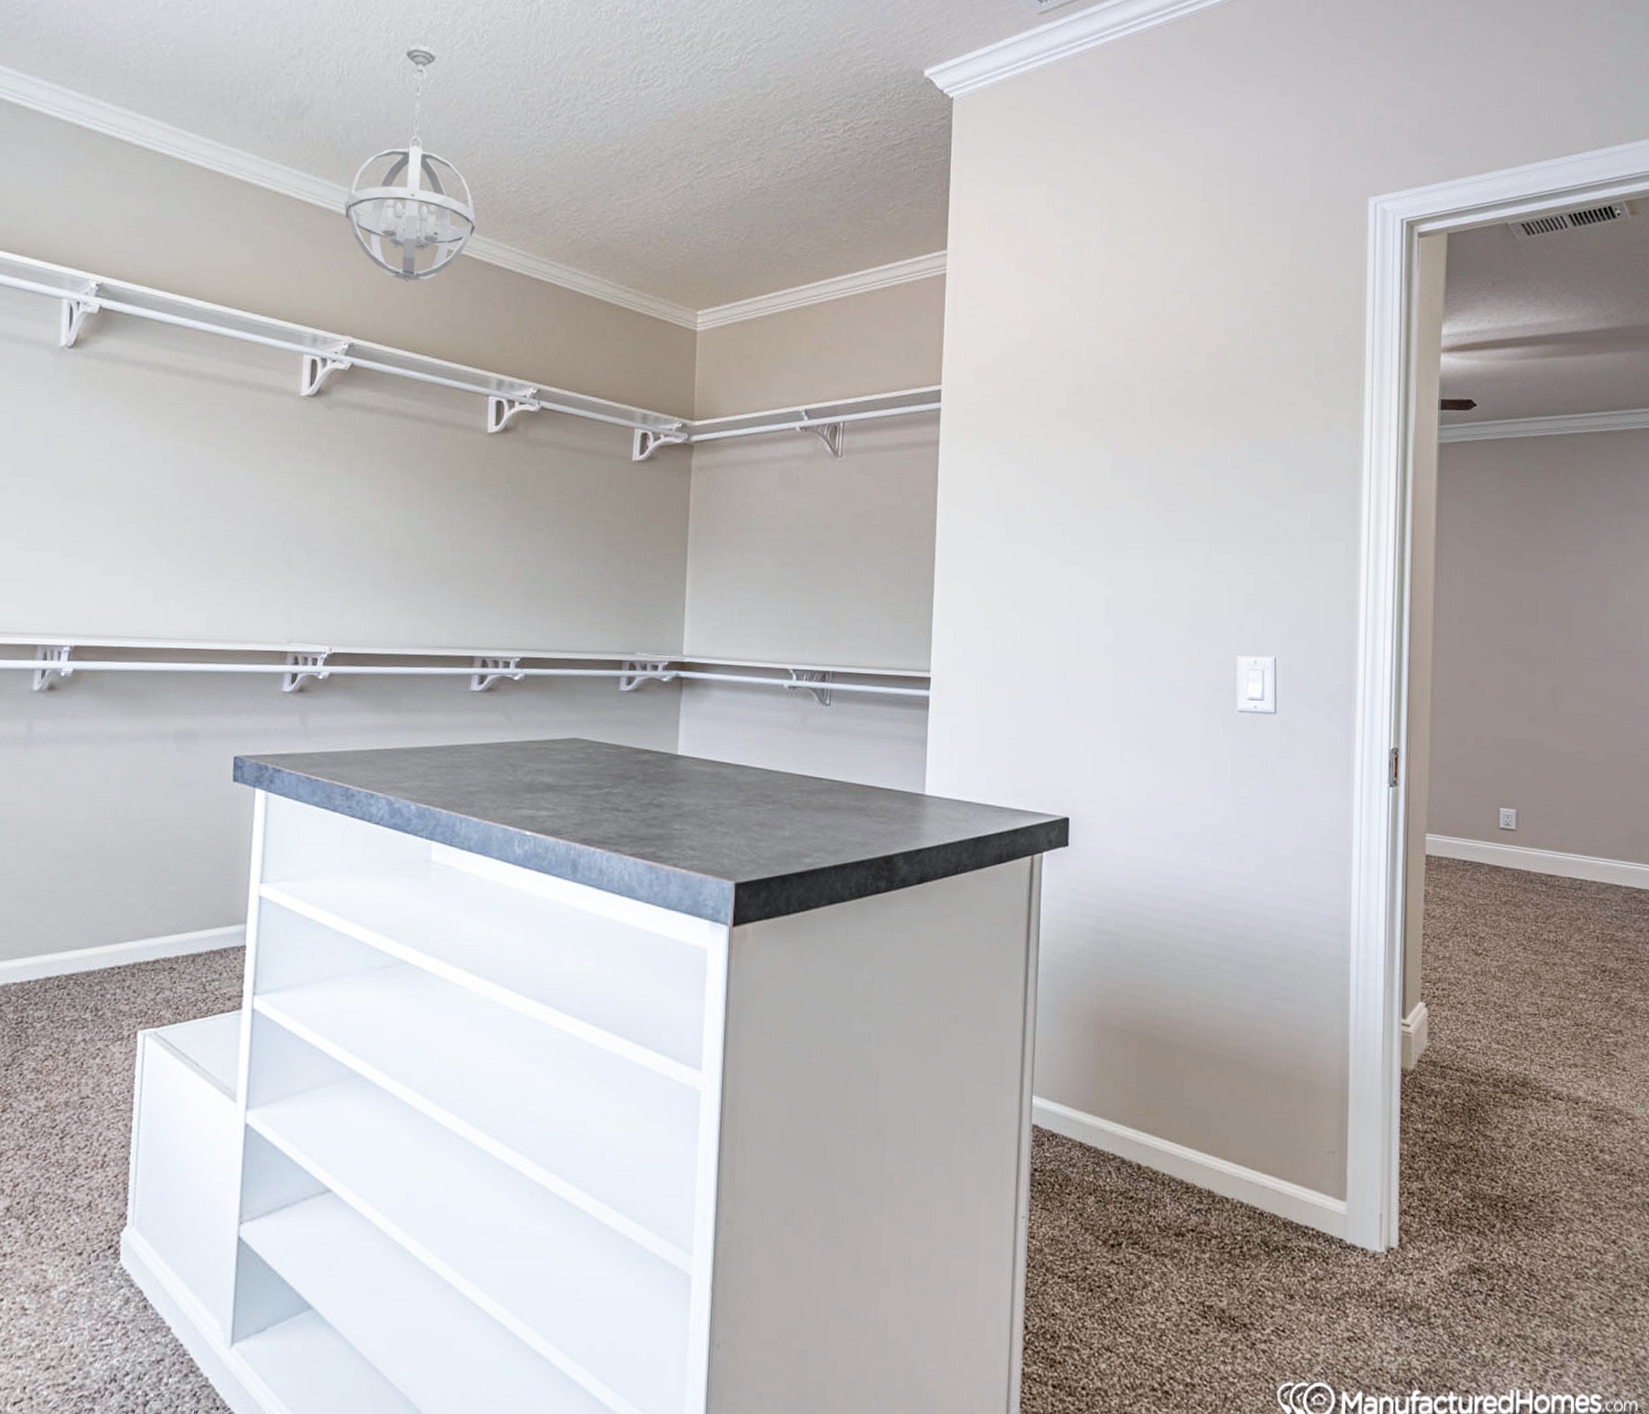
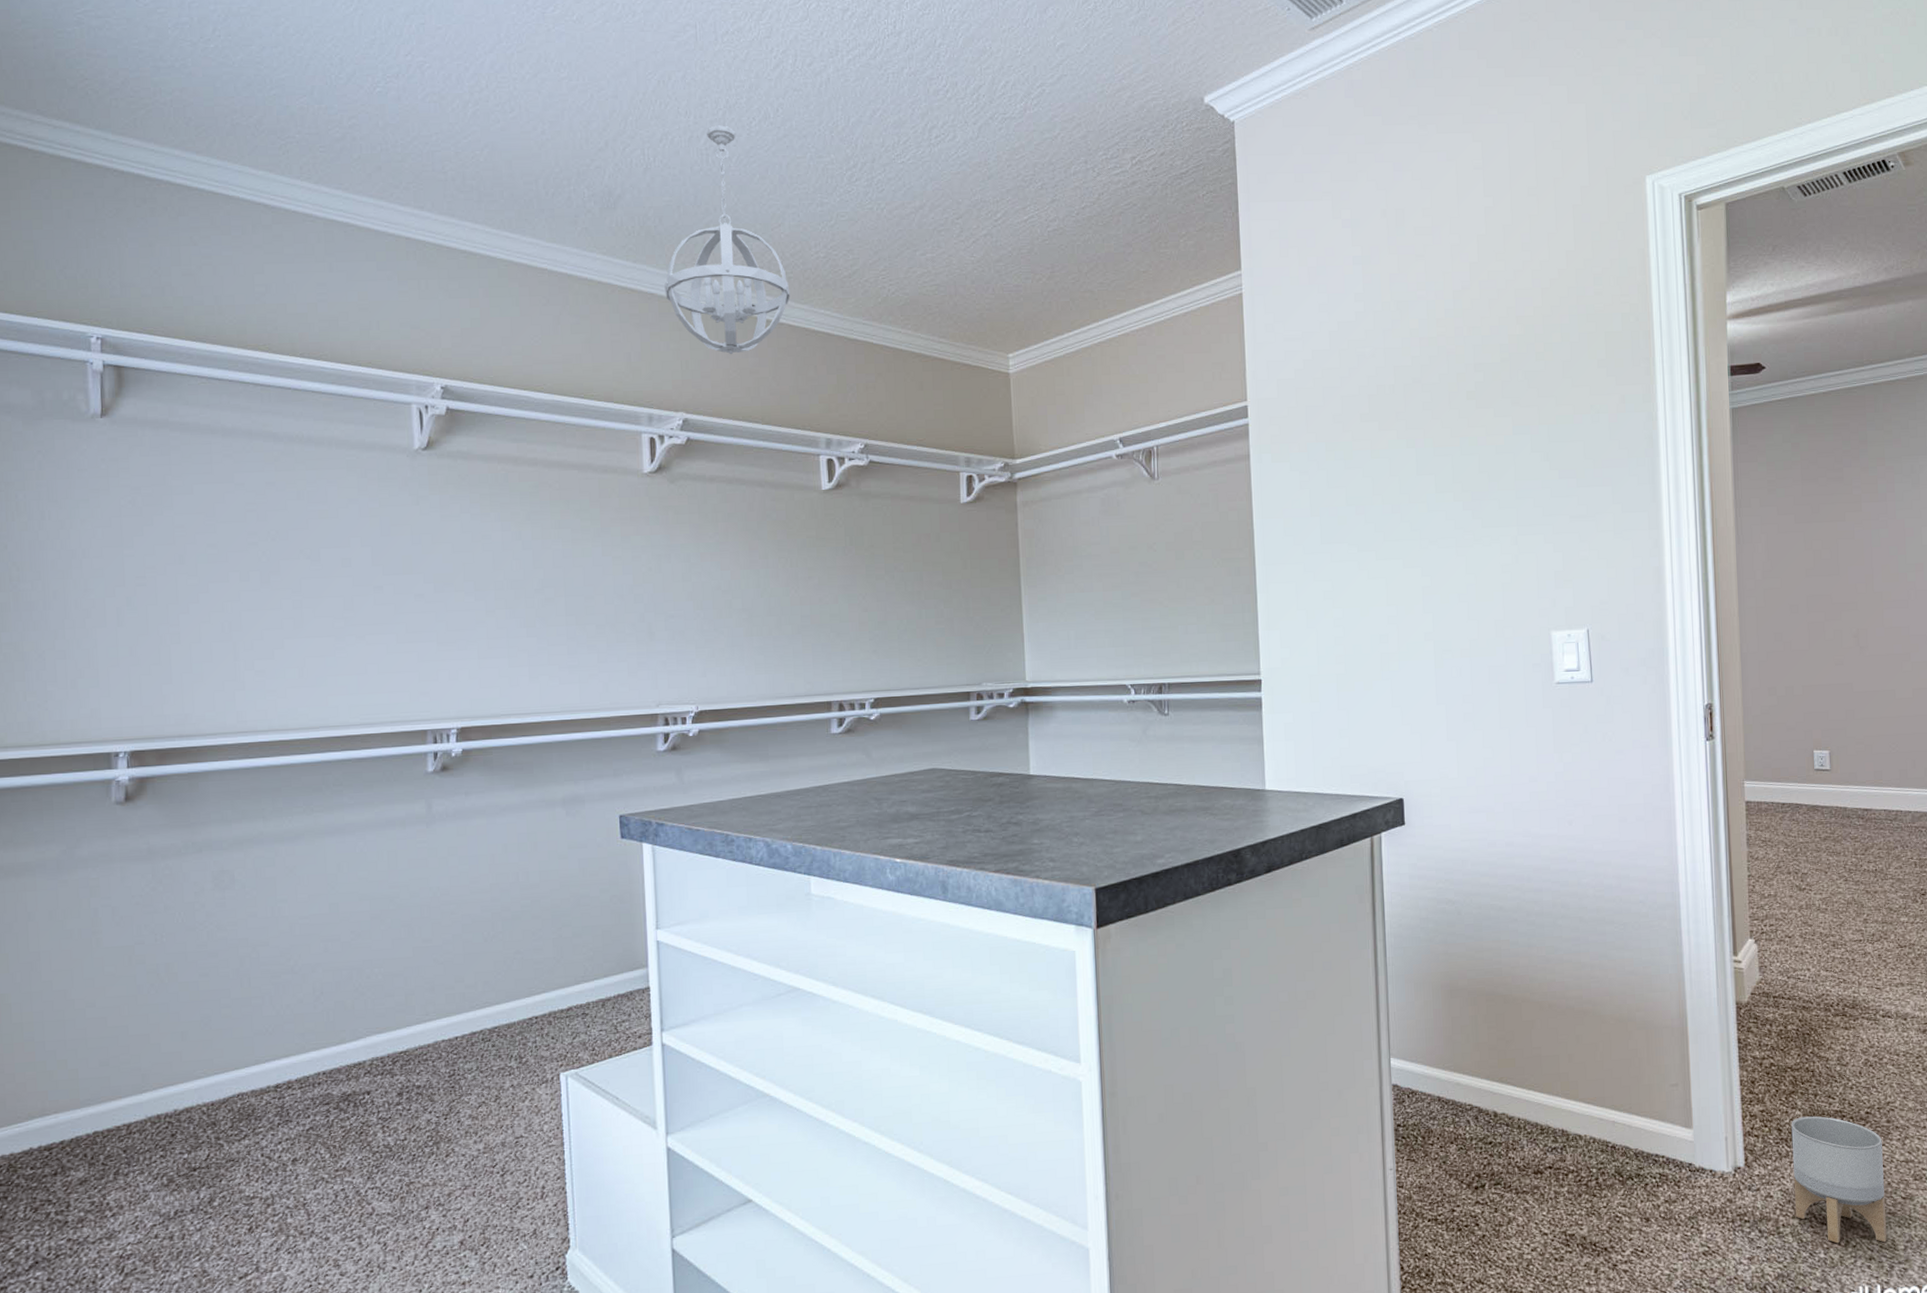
planter: none [1448,1199,1544,1344] -> present [1791,1116,1887,1244]

